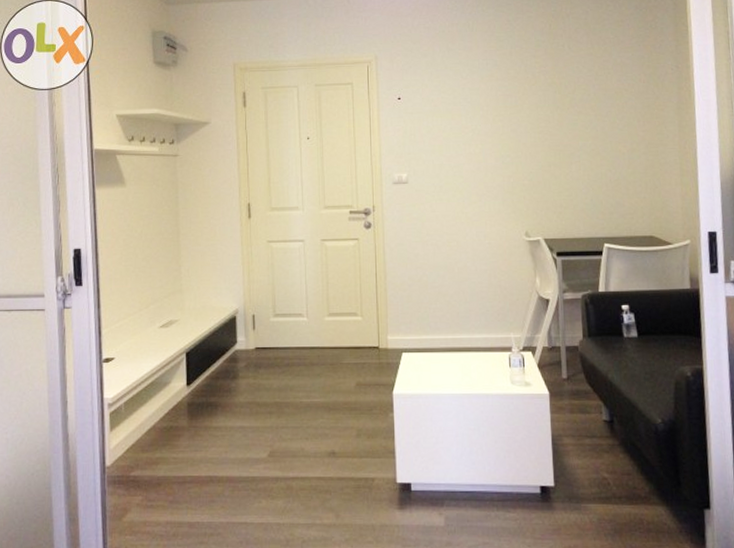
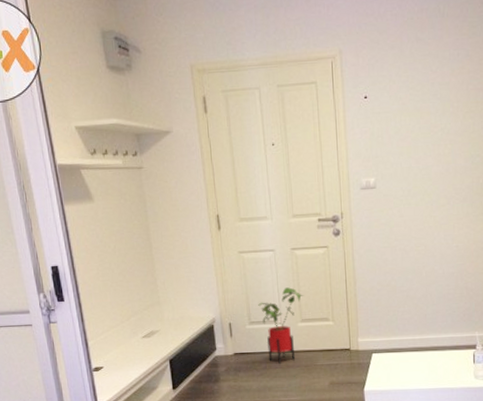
house plant: none [284,279,332,361] -> present [258,287,304,364]

